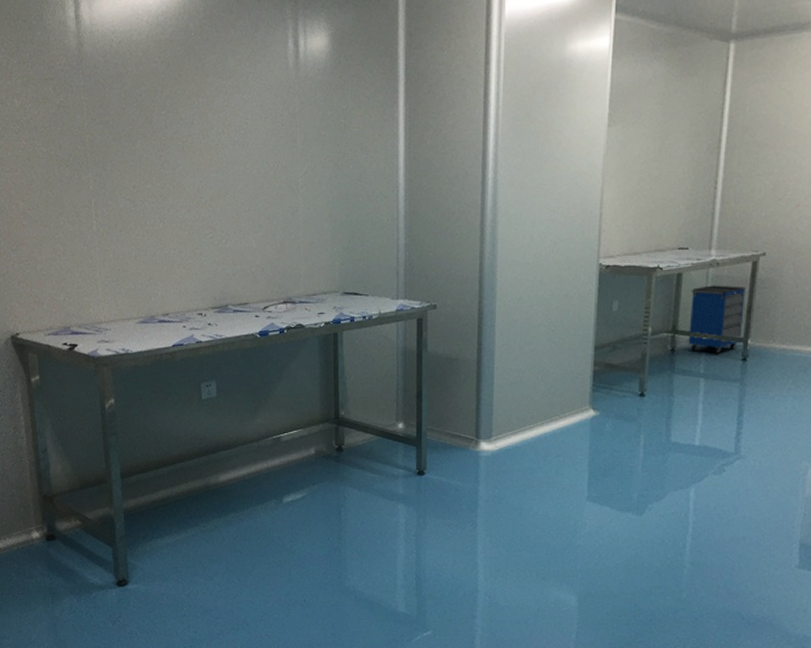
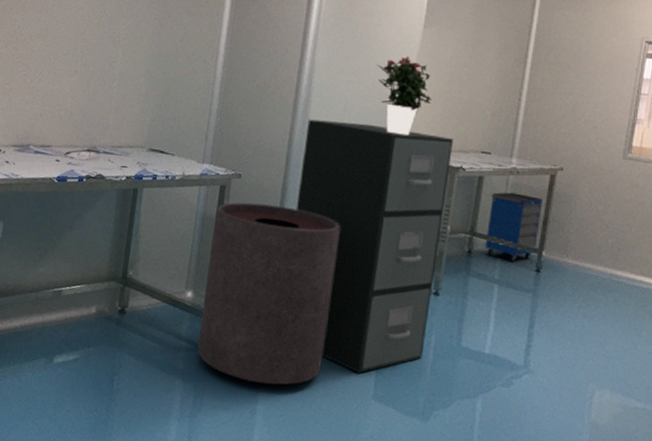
trash can: none [414,330,540,499] -> present [197,202,340,385]
filing cabinet: none [494,236,648,478] -> present [296,119,453,373]
potted flower: none [561,159,622,243] -> present [376,55,432,136]

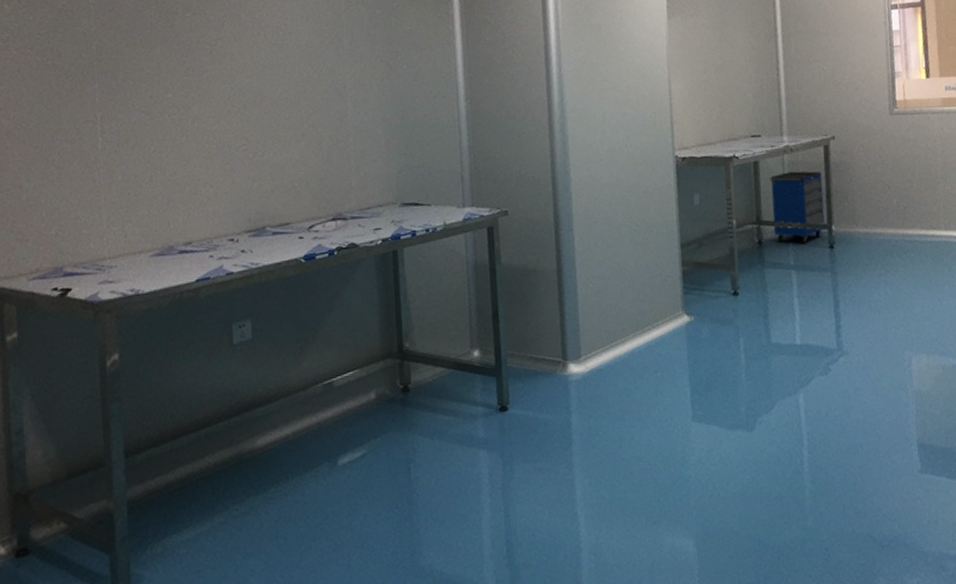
trash can: present [197,202,340,385] -> none [487,235,633,434]
filing cabinet: present [296,119,453,373] -> none [567,127,735,397]
potted flower: present [376,55,432,136] -> none [627,51,691,135]

